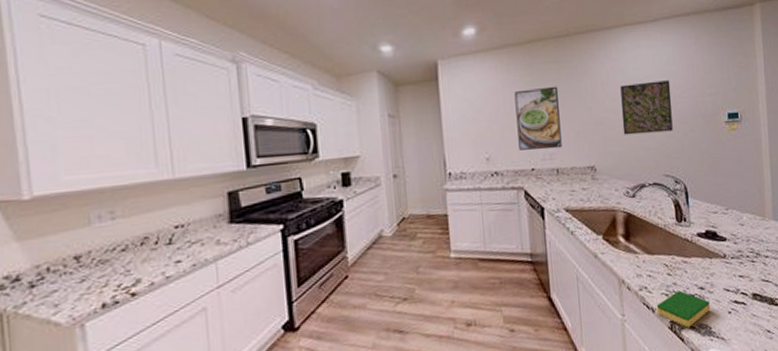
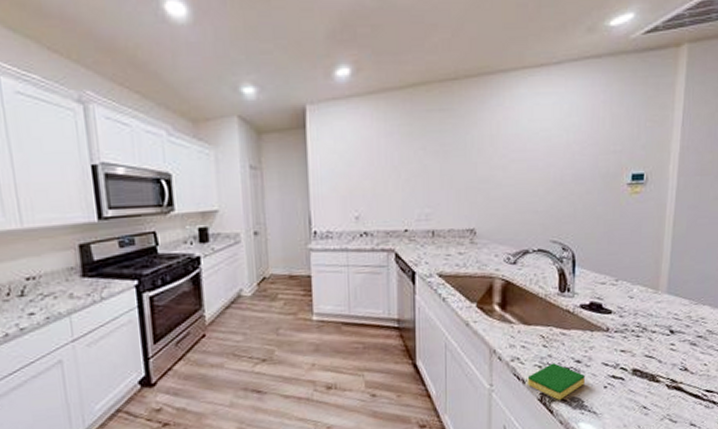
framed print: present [514,86,562,150] -> none [391,138,441,209]
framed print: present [620,80,673,135] -> none [510,134,570,196]

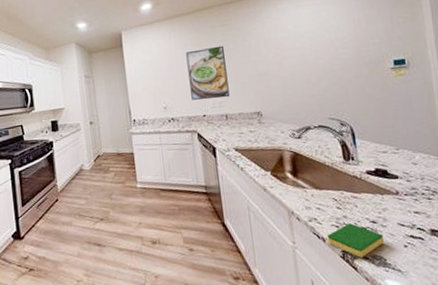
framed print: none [391,138,441,209] -> present [186,45,230,100]

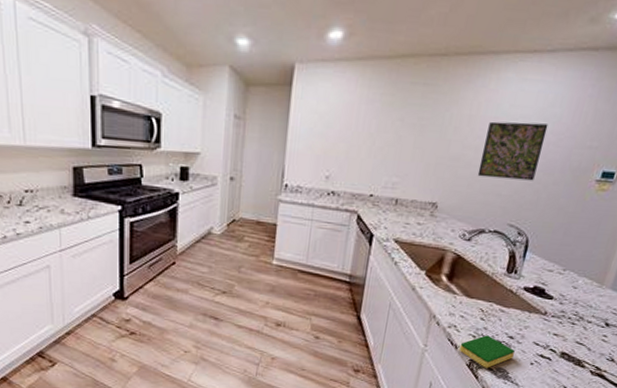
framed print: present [186,45,230,100] -> none [362,110,420,179]
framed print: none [282,34,336,84] -> present [477,121,549,181]

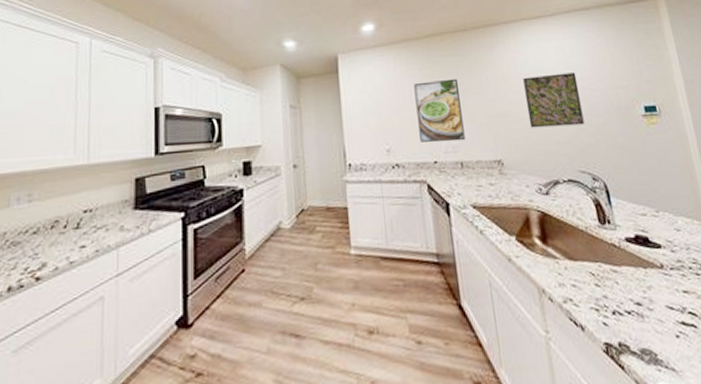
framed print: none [362,110,420,179] -> present [413,78,466,142]
dish sponge: present [459,335,515,368] -> none [585,305,652,352]

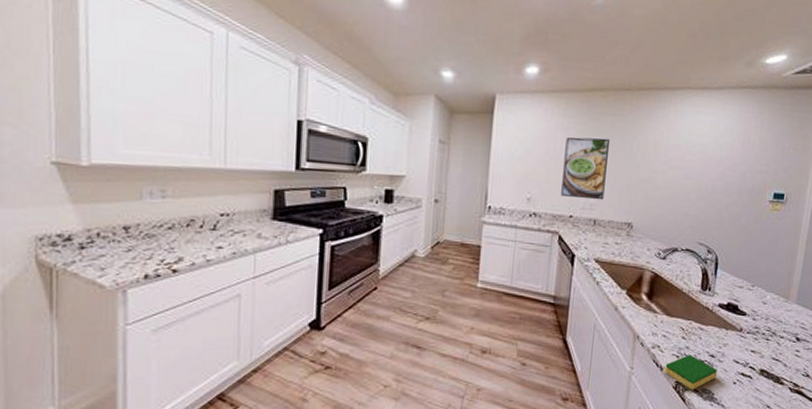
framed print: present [523,72,585,128] -> none [666,148,723,202]
dish sponge: none [585,305,652,352] -> present [664,355,717,390]

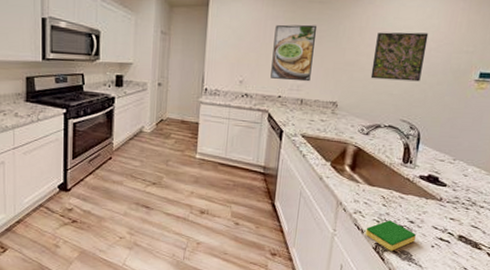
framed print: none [666,148,723,202] -> present [370,32,429,82]

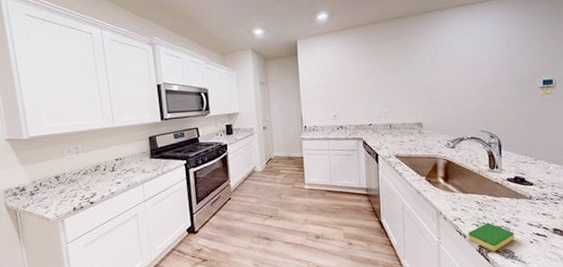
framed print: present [270,24,318,82] -> none [357,59,395,110]
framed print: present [370,32,429,82] -> none [446,53,492,98]

